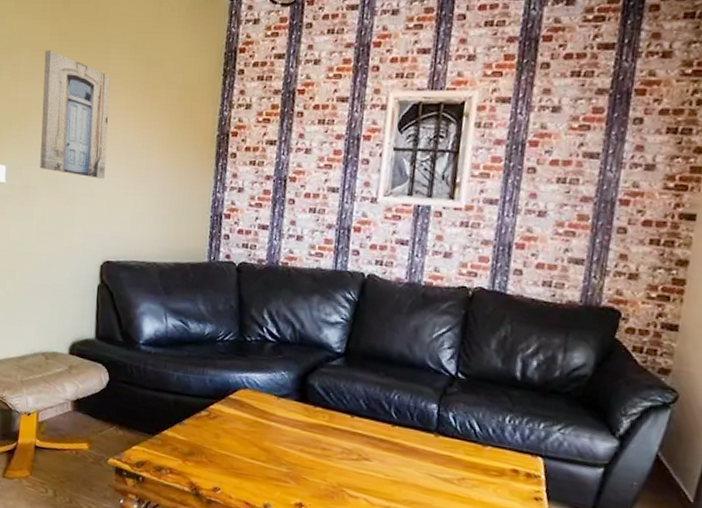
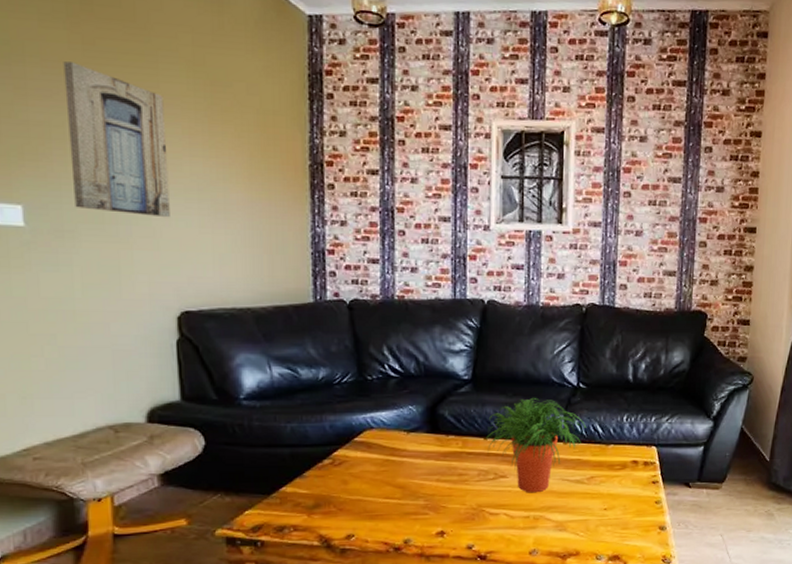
potted plant: none [352,380,462,484] -> present [485,397,587,493]

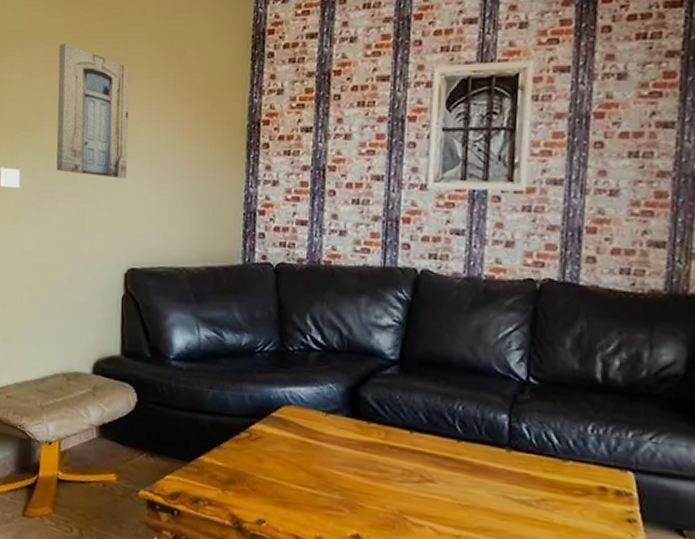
potted plant: present [485,397,587,493] -> none [411,388,538,508]

